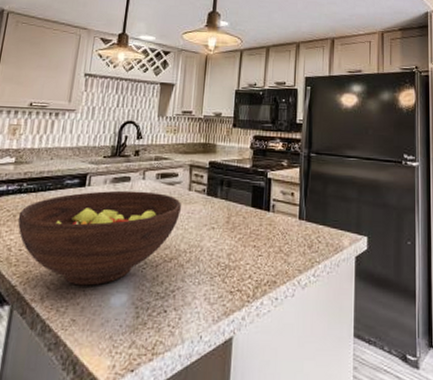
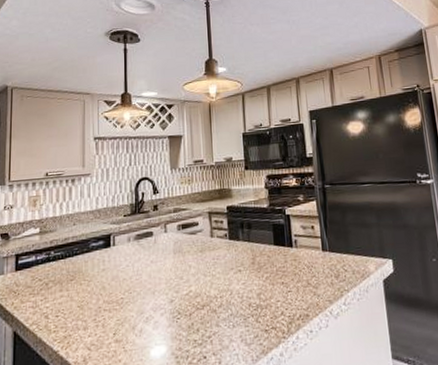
fruit bowl: present [17,190,181,286] -> none [50,243,206,343]

